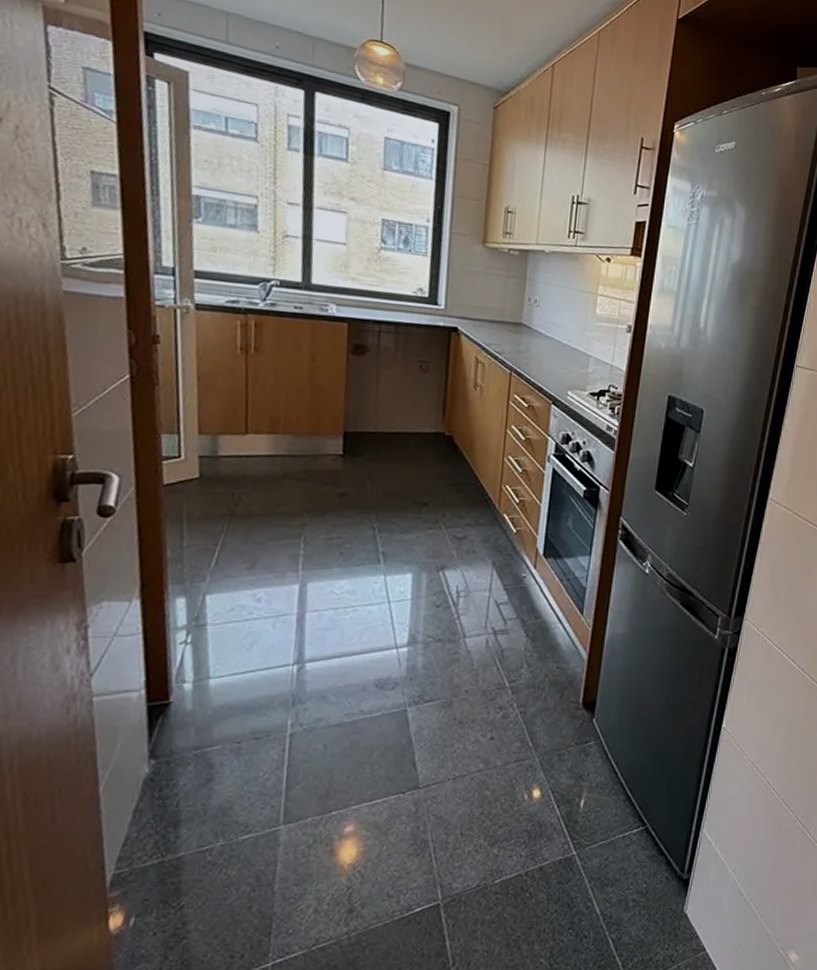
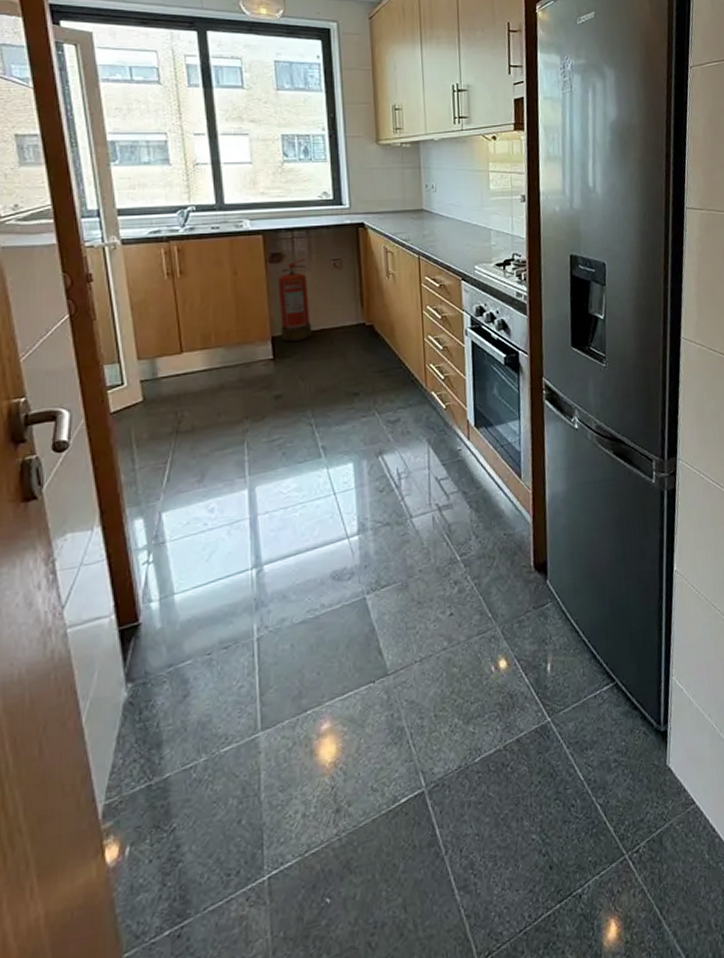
fire extinguisher: none [354,355,391,441] -> present [278,259,312,342]

